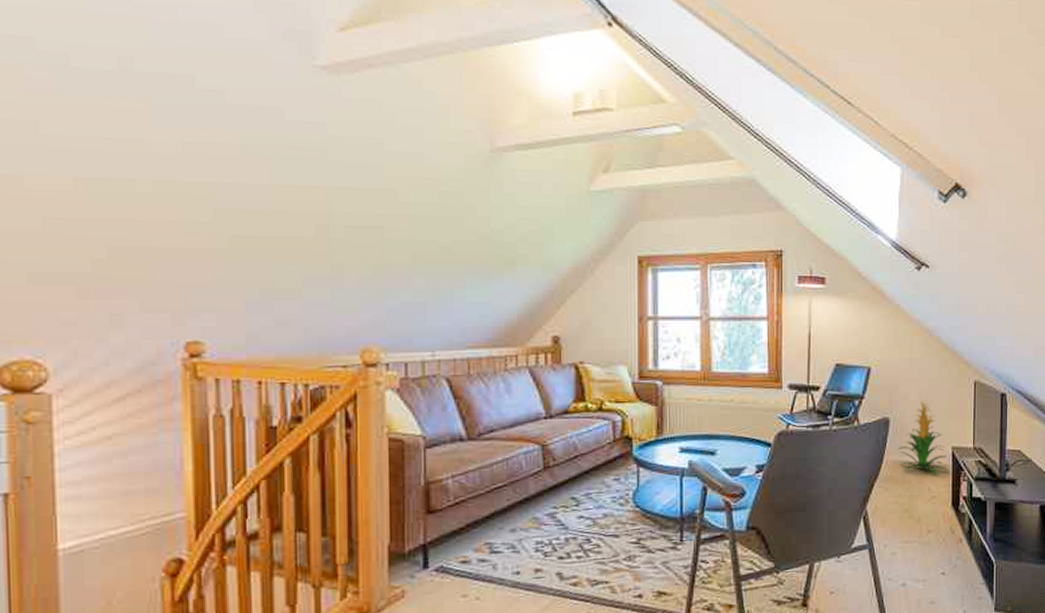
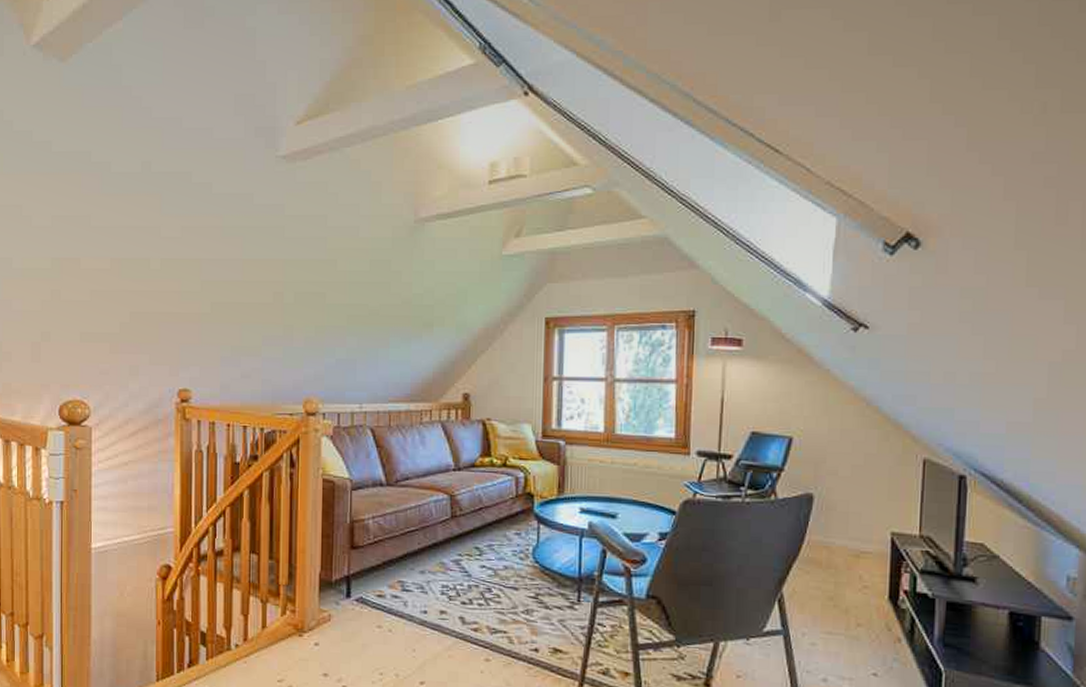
indoor plant: present [898,400,950,475] -> none [822,476,888,563]

